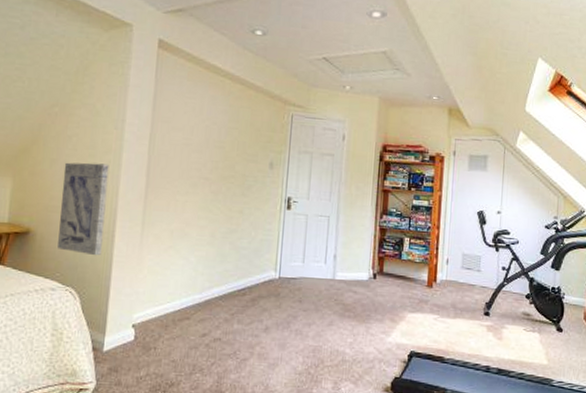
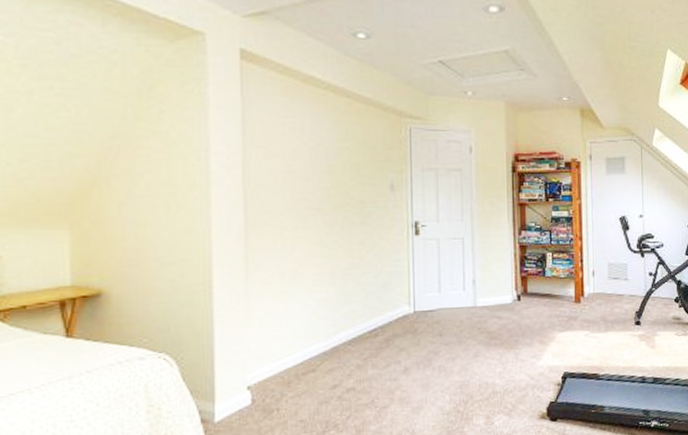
wall art: present [57,162,109,256] -> none [137,203,198,313]

